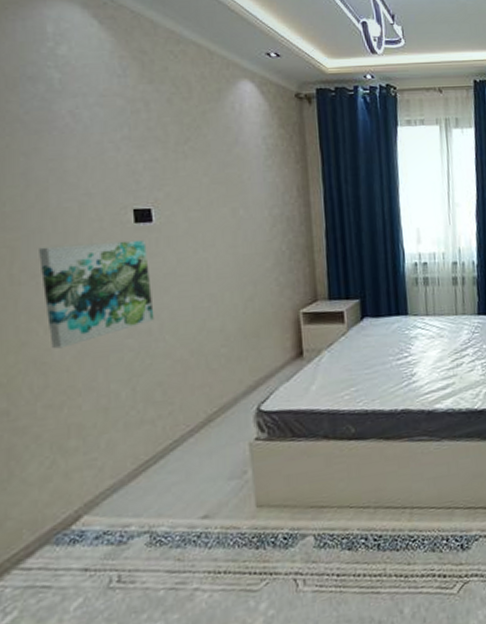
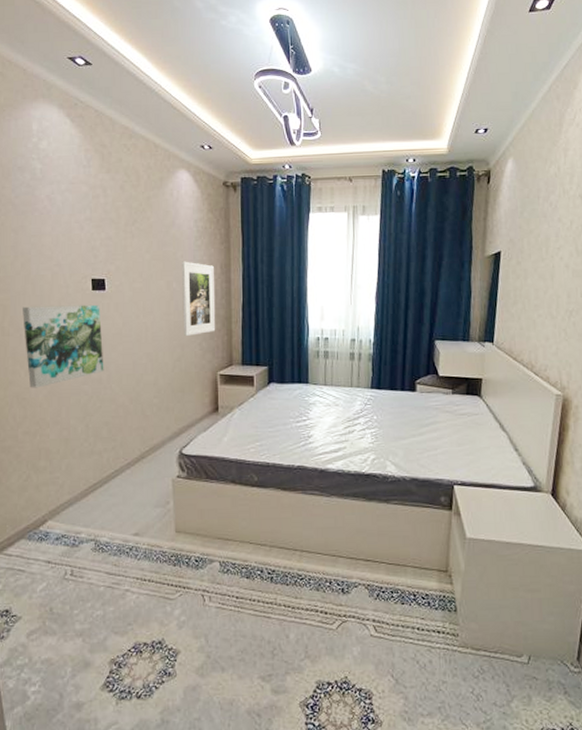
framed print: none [249,184,295,271] -> present [182,261,216,336]

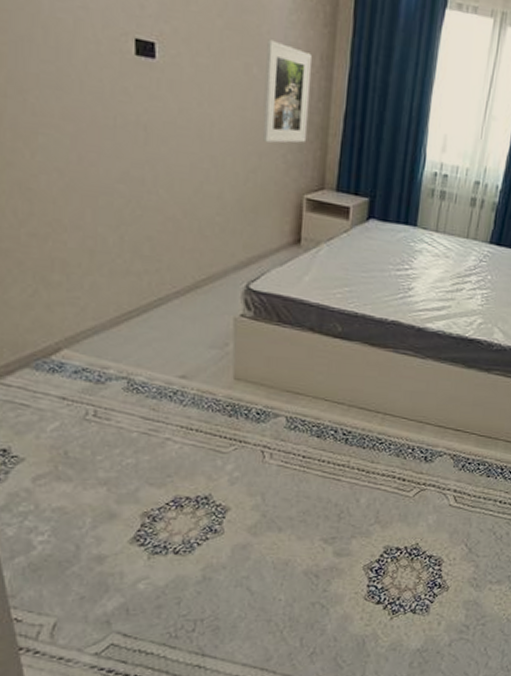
wall art: present [23,304,104,388] -> none [28,59,149,178]

